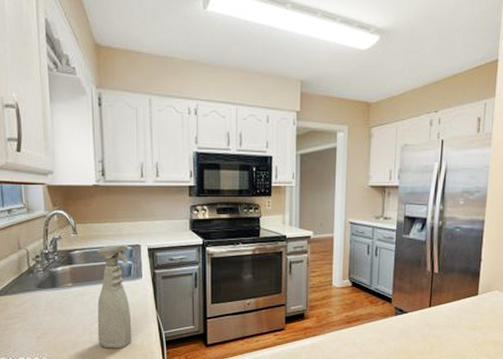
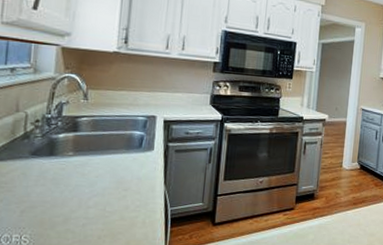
spray bottle: present [97,244,132,349] -> none [94,113,143,226]

